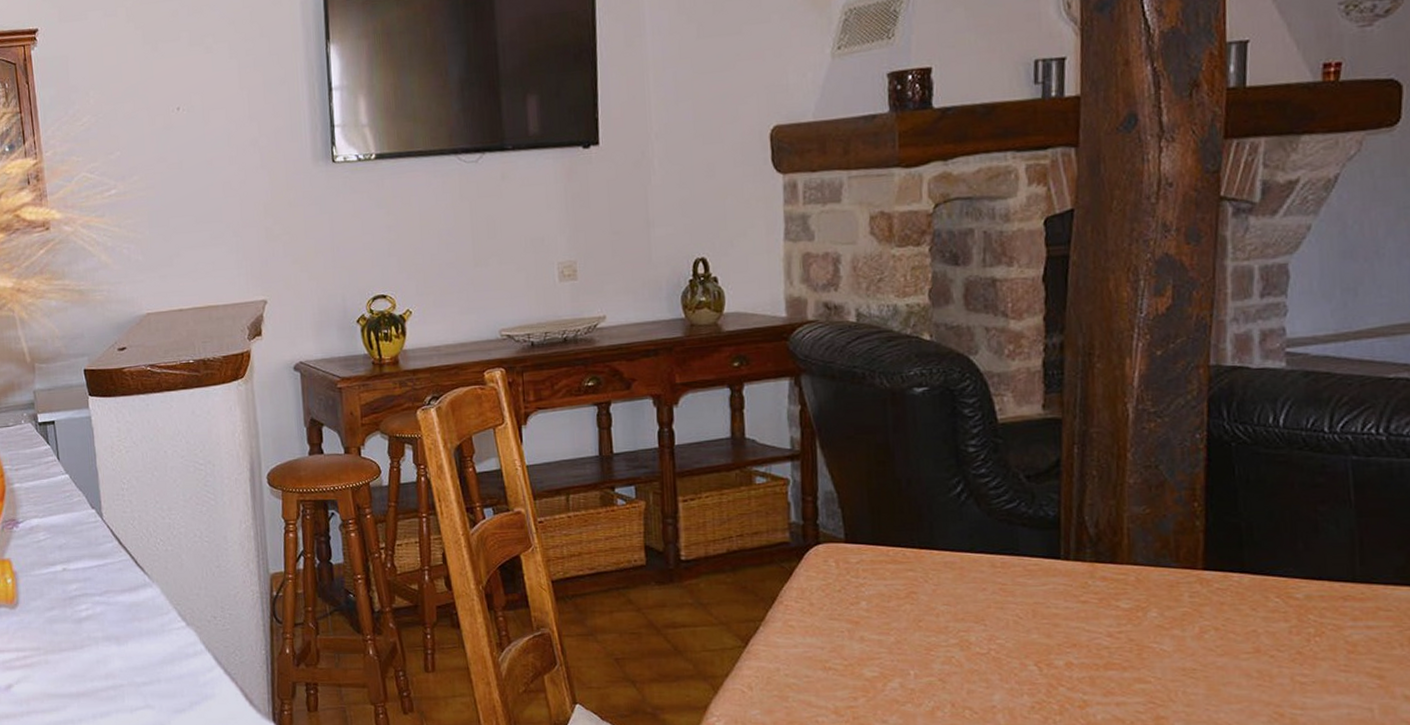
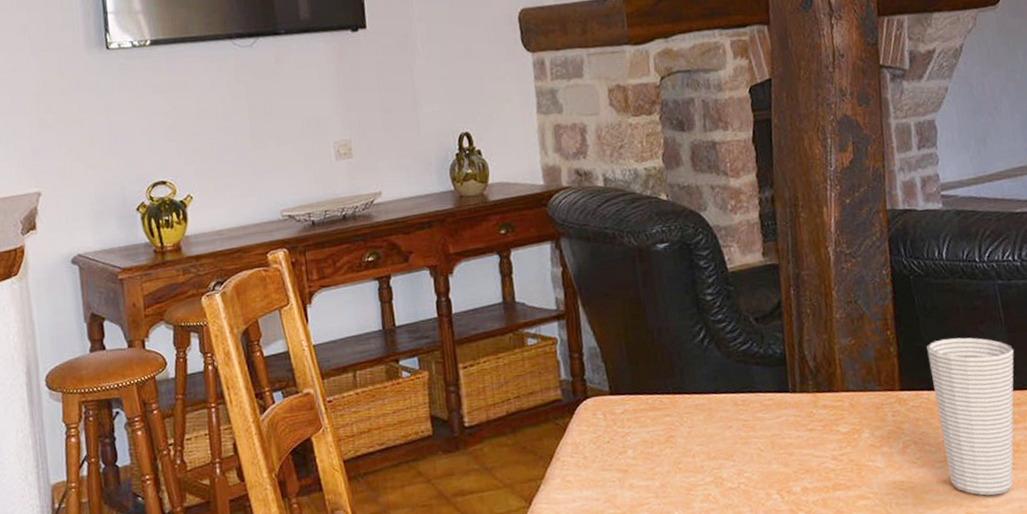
cup: none [1244,516,1363,698] -> present [926,337,1014,496]

